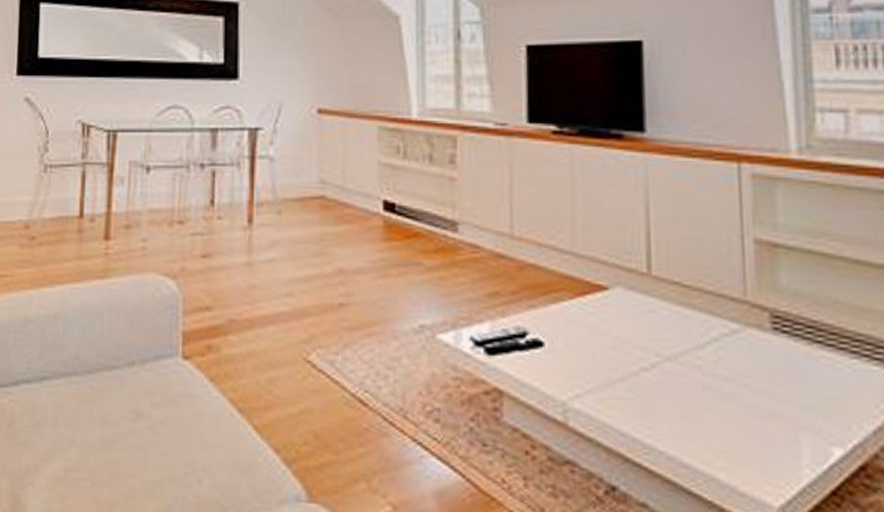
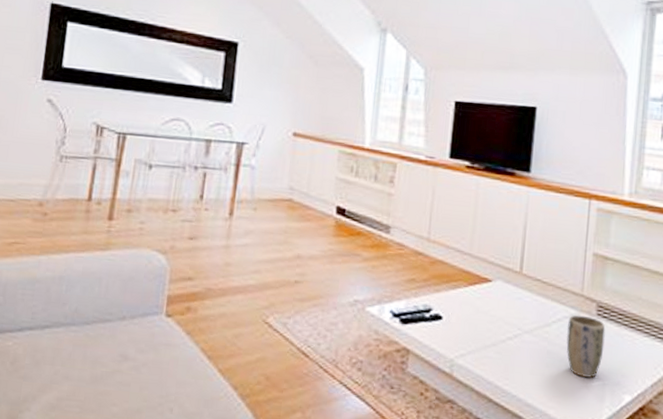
plant pot: none [729,330,791,423] -> present [566,315,606,378]

